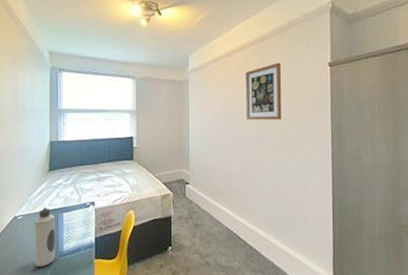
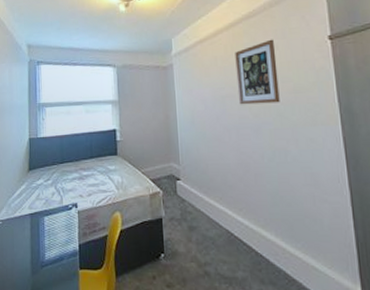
water bottle: present [34,207,56,268] -> none [13,211,37,280]

